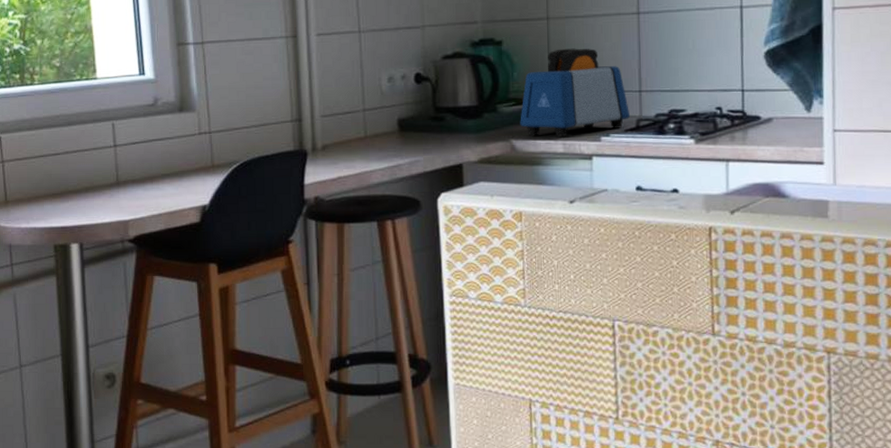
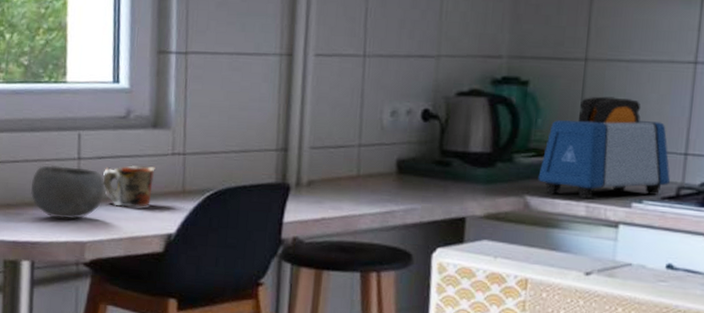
bowl: none [73,154,141,202] -> present [30,165,105,219]
mug: none [139,146,185,186] -> present [103,165,156,208]

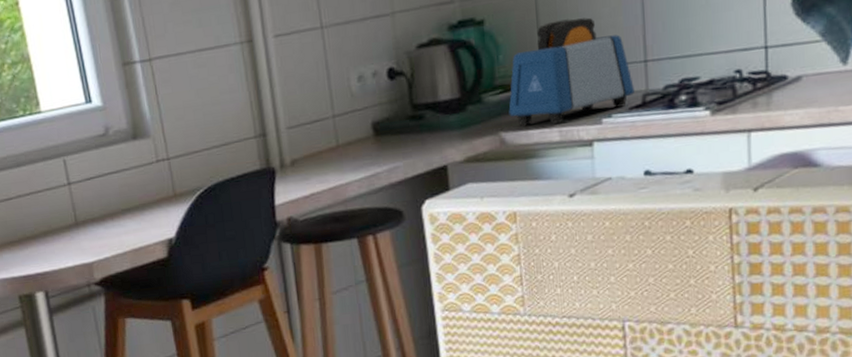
bowl: present [30,165,105,219] -> none [28,191,100,246]
mug: present [103,165,156,208] -> none [95,176,146,223]

